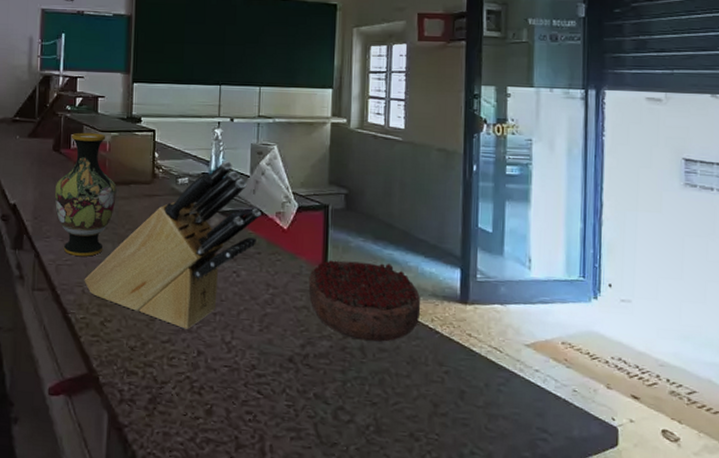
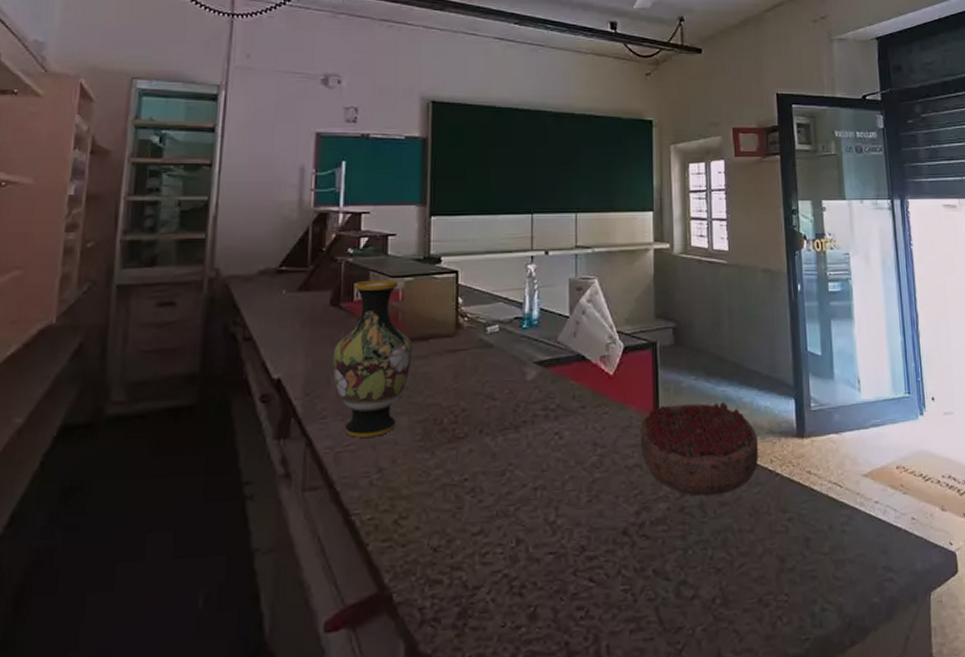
knife block: present [84,161,261,329] -> none [372,301,584,514]

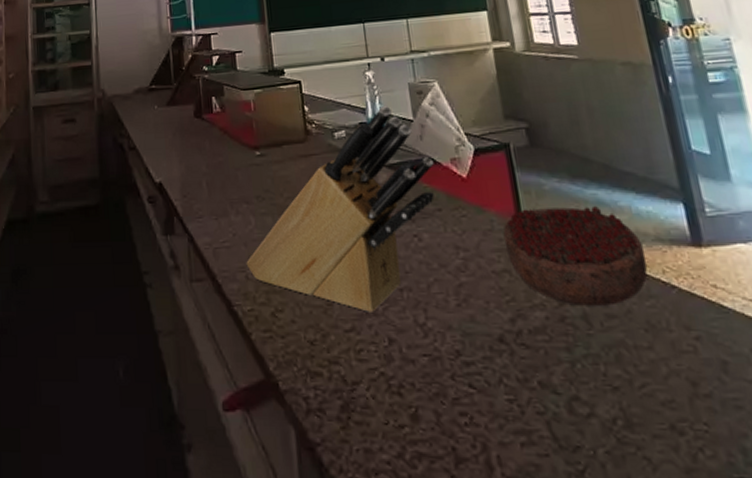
vase: present [333,279,412,438] -> none [202,92,269,235]
knife block: none [372,301,584,514] -> present [246,106,435,312]

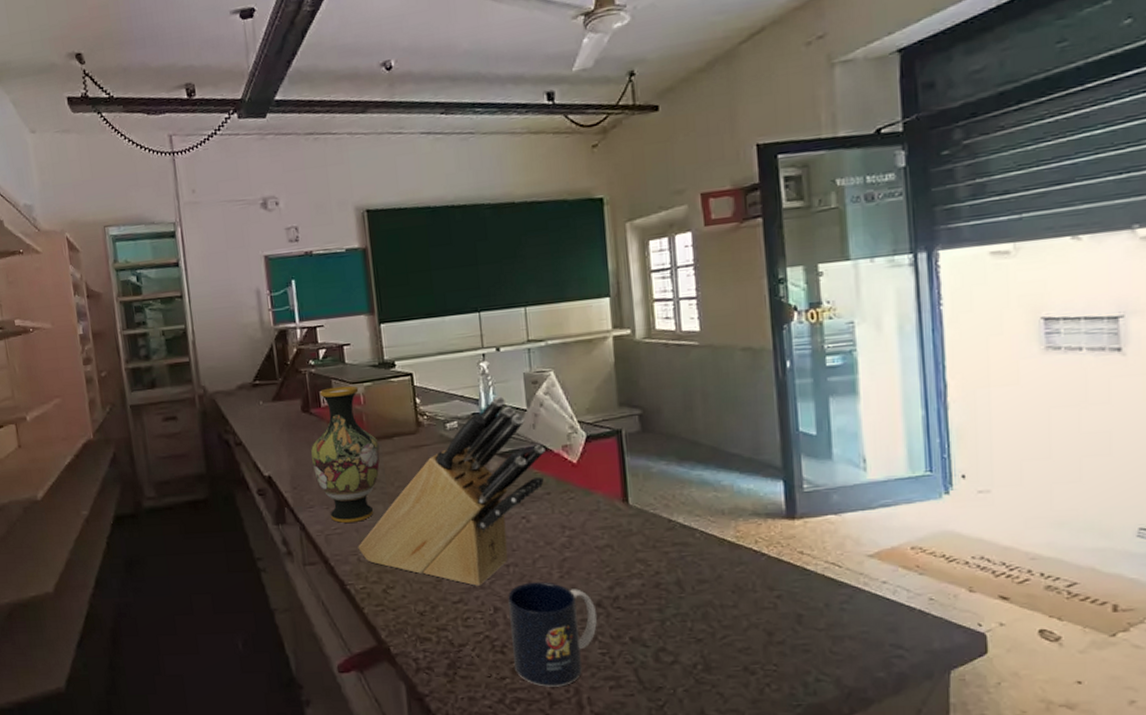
vase: none [202,92,269,235] -> present [311,386,380,523]
mug: none [403,310,501,441] -> present [508,582,598,687]
decorative bowl: present [503,205,648,306] -> none [608,484,742,574]

